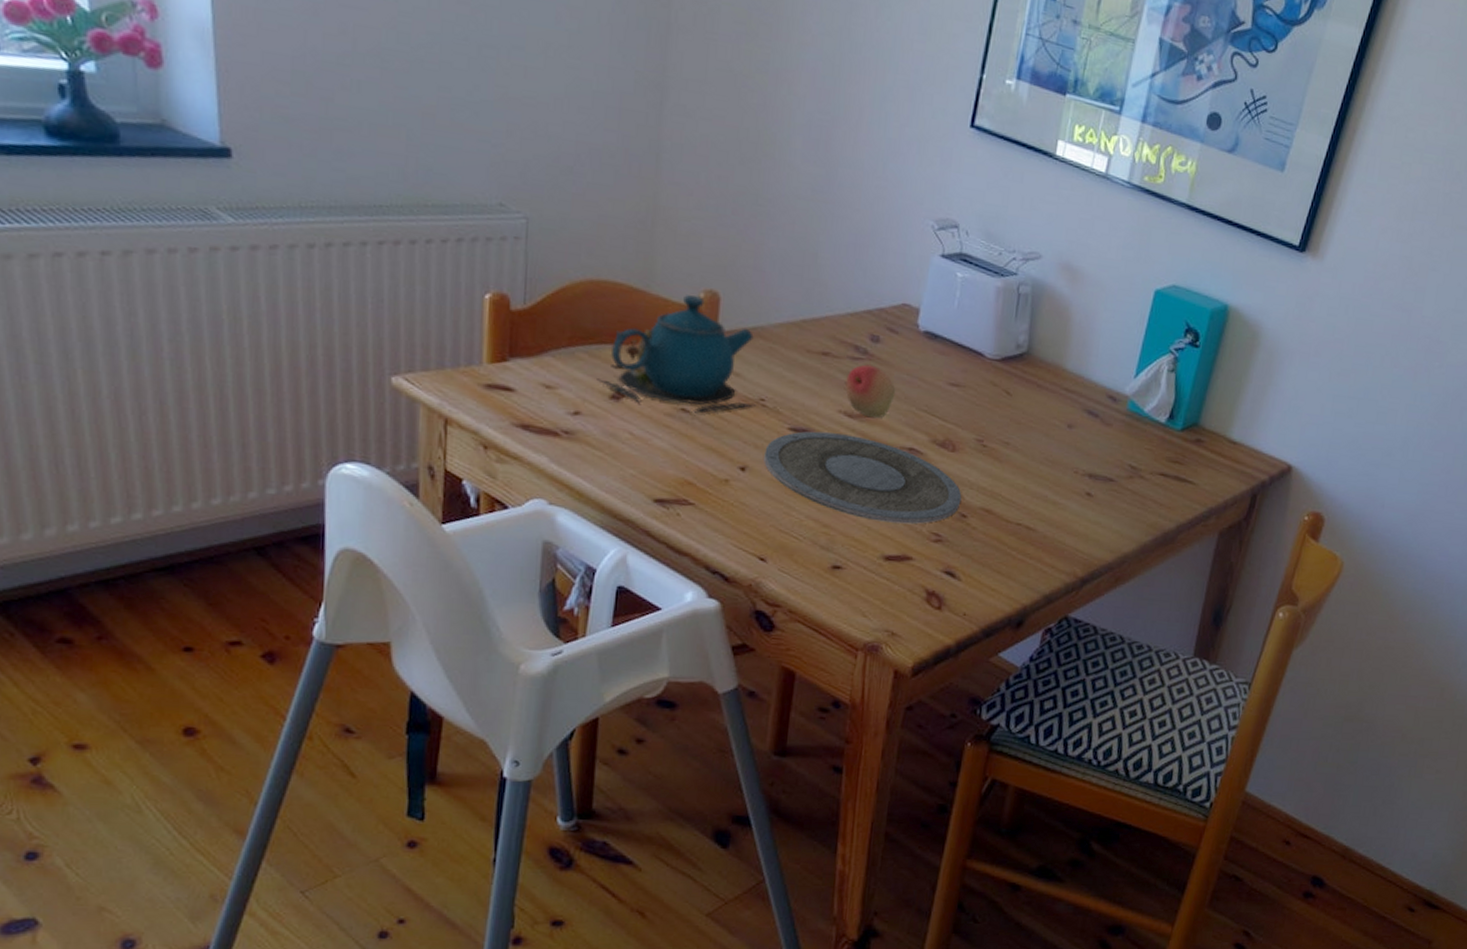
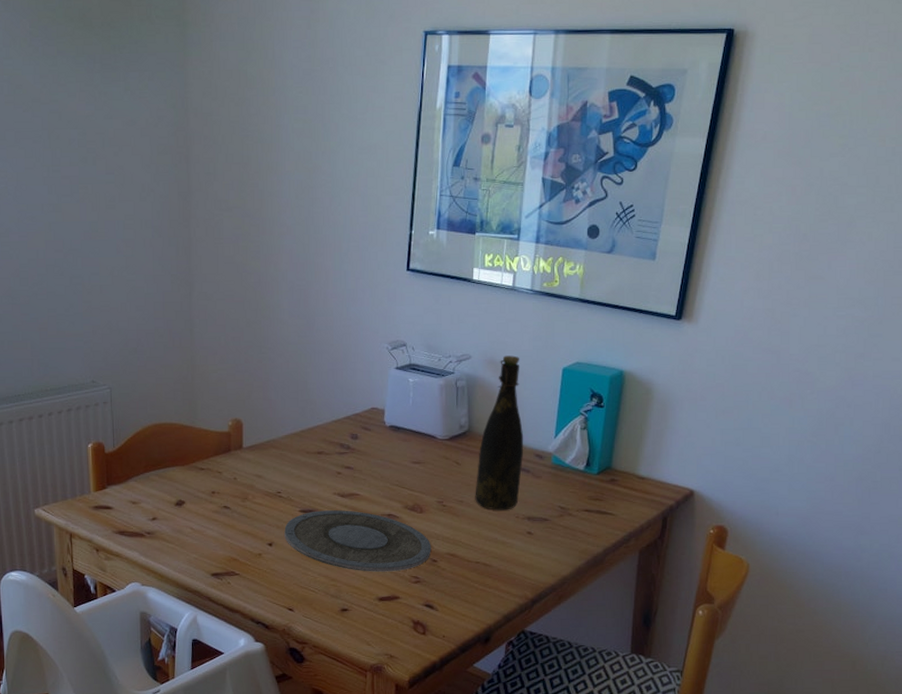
teapot: present [597,295,756,414] -> none [165,424,275,508]
fruit: present [845,364,896,418] -> none [337,456,374,496]
bottle: none [1025,262,1103,462] -> present [475,355,523,510]

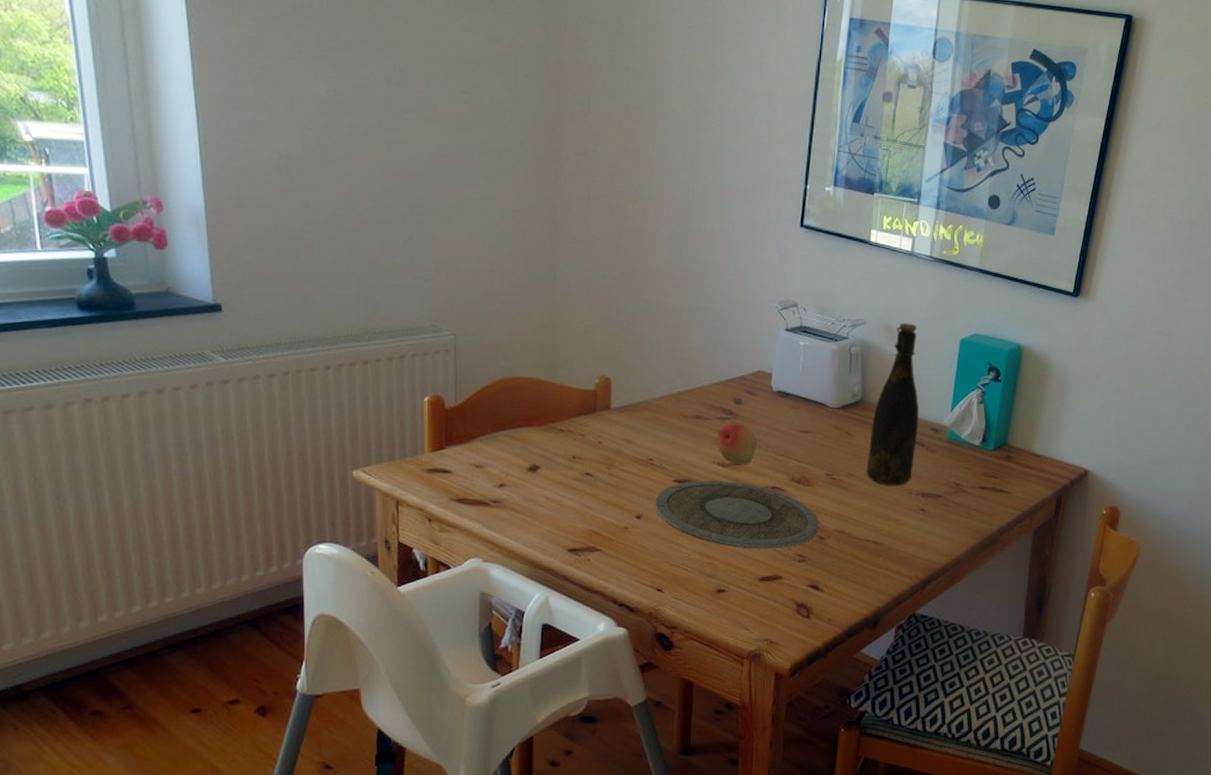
fruit: none [337,456,374,496] -> present [717,423,758,465]

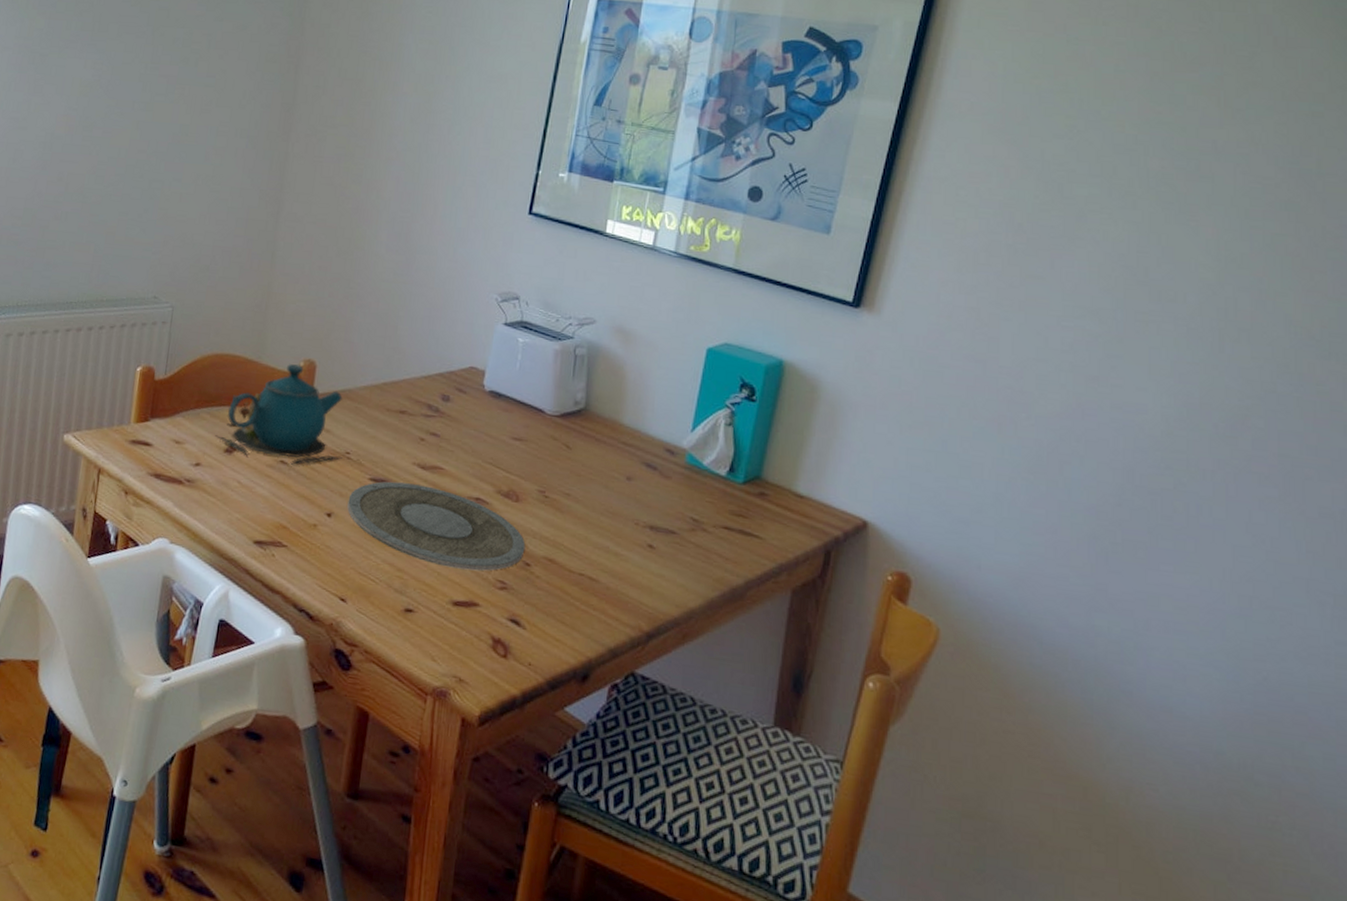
teapot: none [516,381,646,476] -> present [215,364,343,465]
fruit: present [717,423,758,465] -> none [419,421,464,470]
bottle: present [866,323,918,486] -> none [585,325,654,514]

